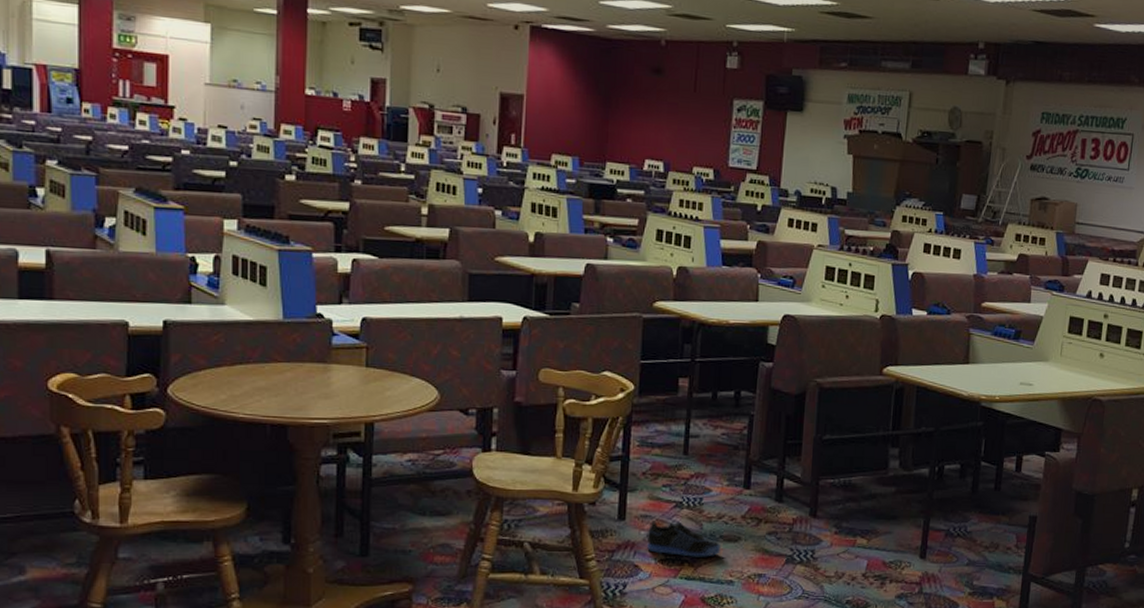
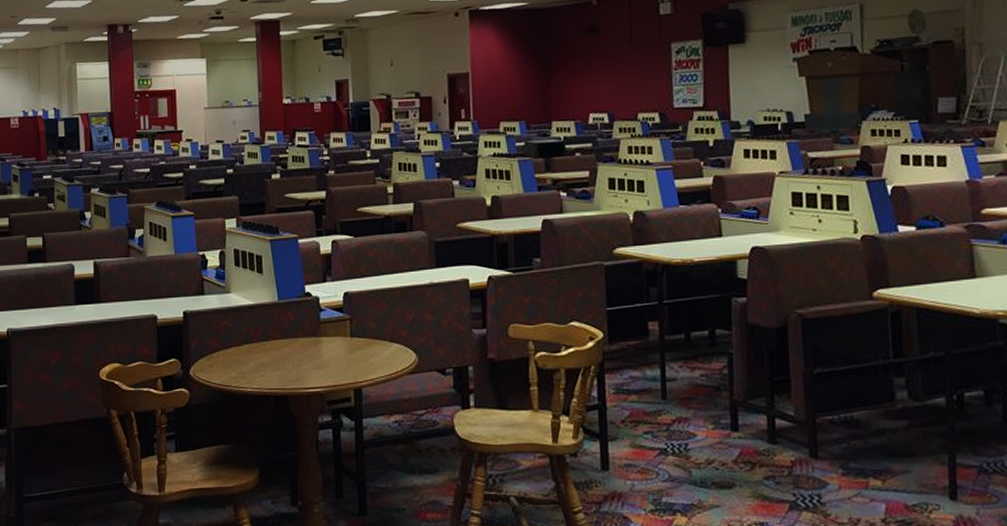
sneaker: present [646,521,721,557] -> none [633,470,715,506]

